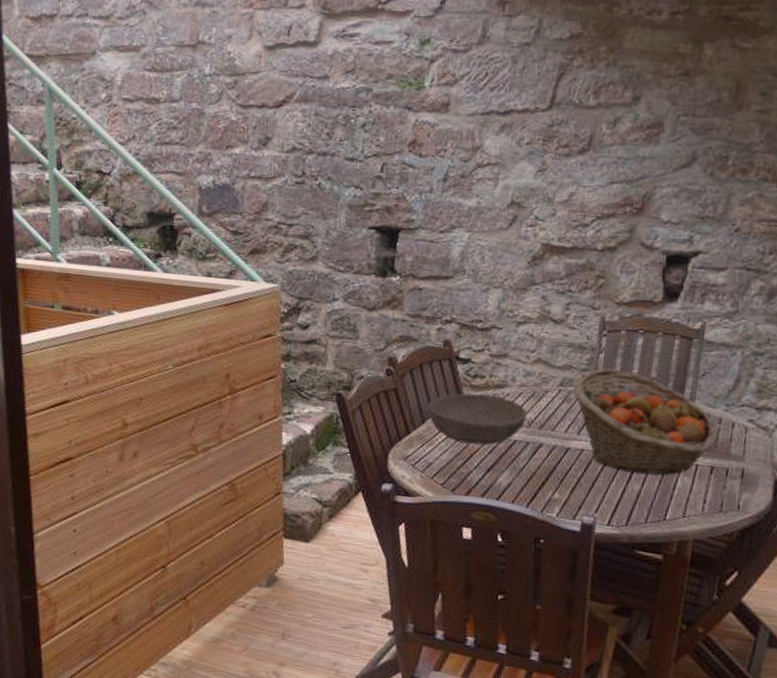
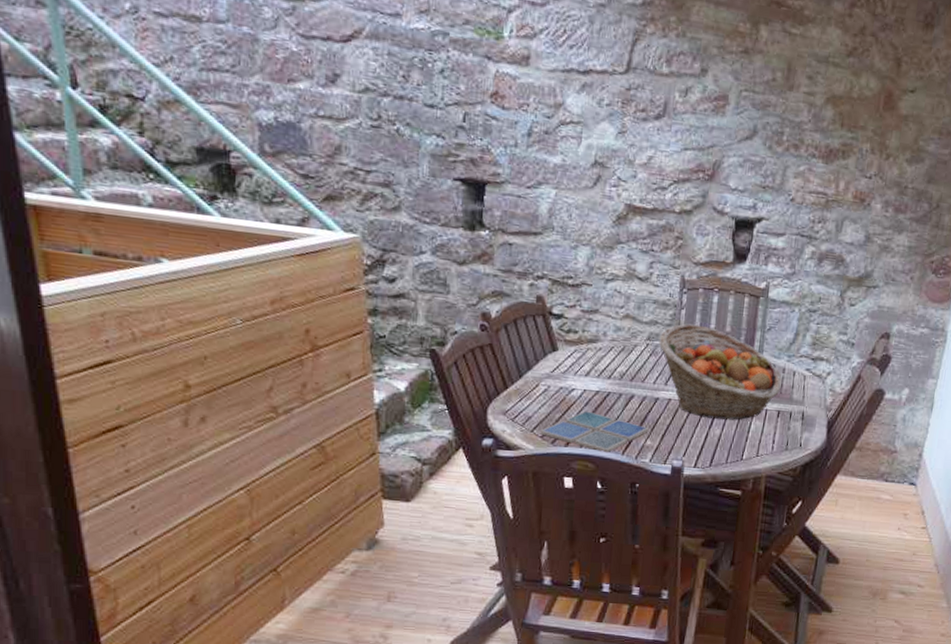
bowl: present [427,393,528,445] -> none [523,347,619,398]
drink coaster: none [440,459,558,505] -> present [540,411,649,453]

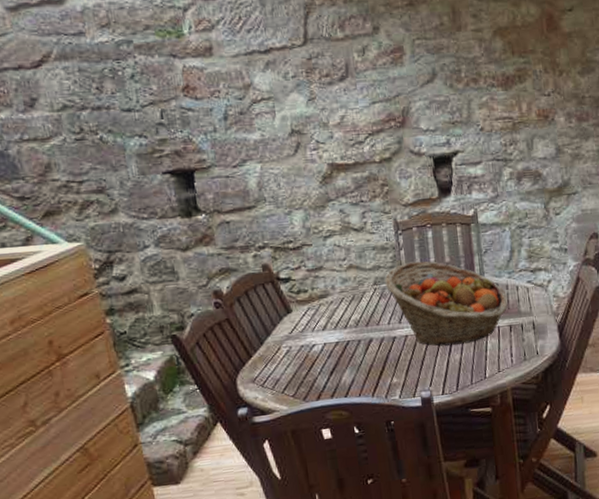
drink coaster: present [540,411,649,453] -> none [290,362,393,399]

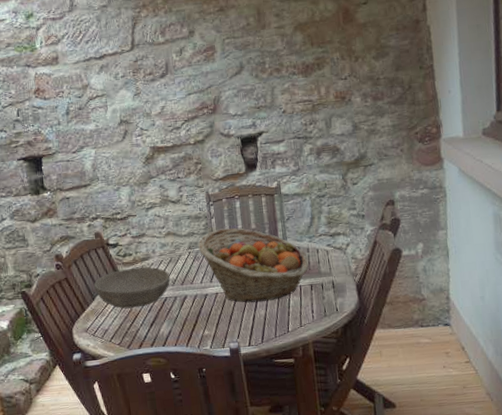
bowl: none [261,305,354,355] -> present [93,266,171,309]

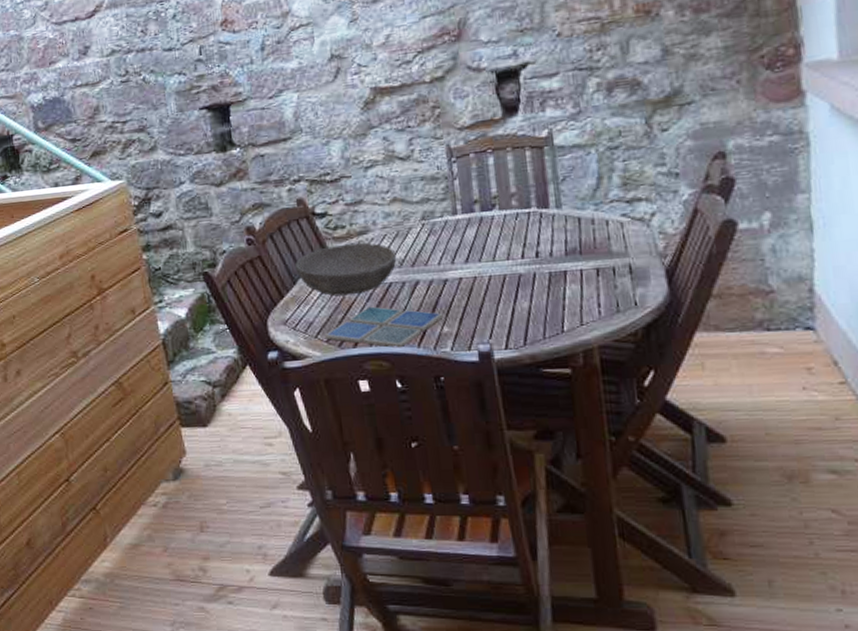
drink coaster: none [117,316,205,348] -> present [324,306,444,348]
fruit basket: present [198,228,309,303] -> none [434,192,594,292]

